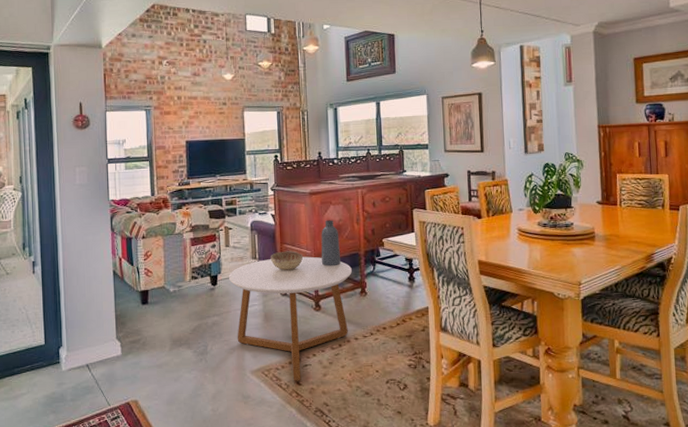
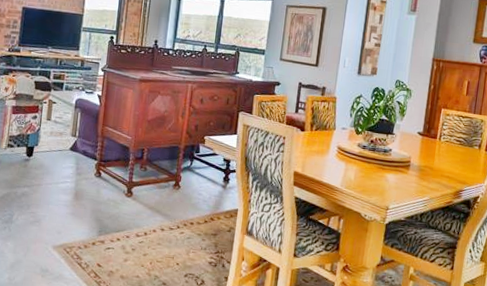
coffee table: present [229,256,352,381] -> none [44,138,169,263]
decorative bowl: present [270,251,304,271] -> none [90,133,124,153]
vase: present [321,220,342,267] -> none [140,109,163,156]

